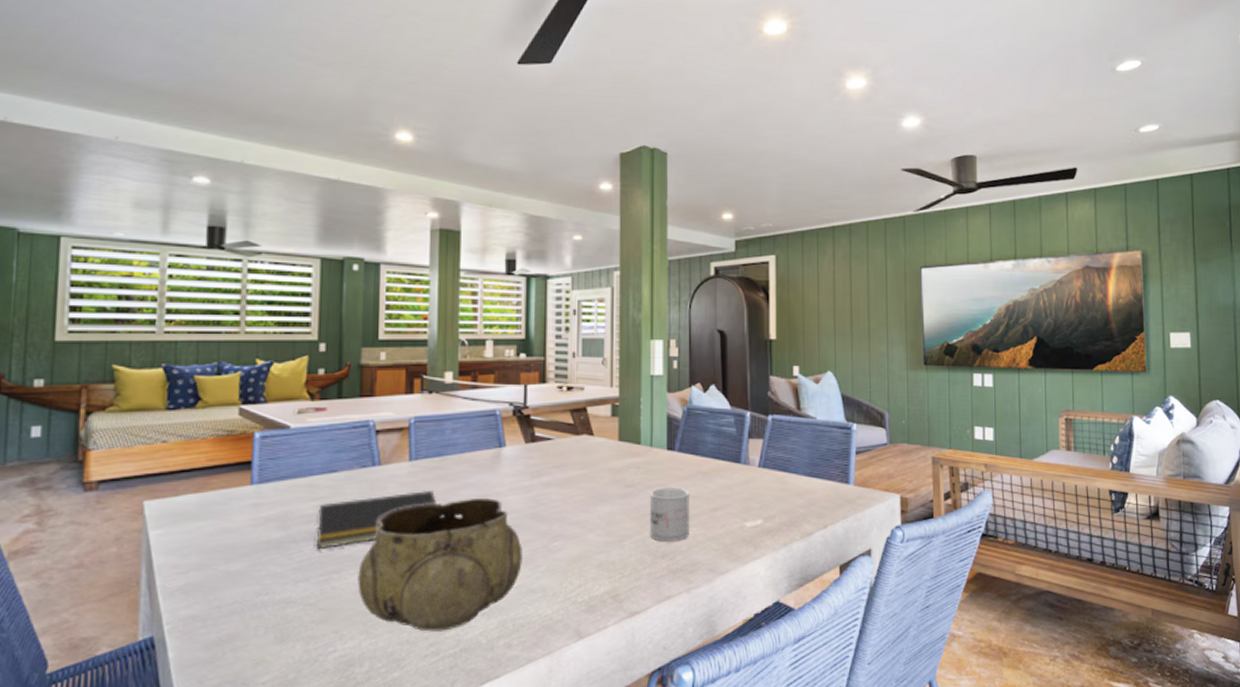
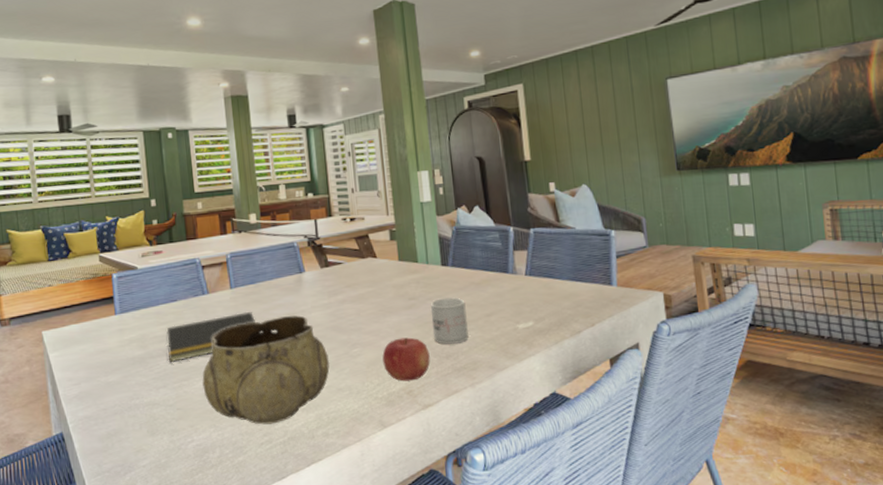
fruit: none [587,531,643,583] -> present [382,337,430,382]

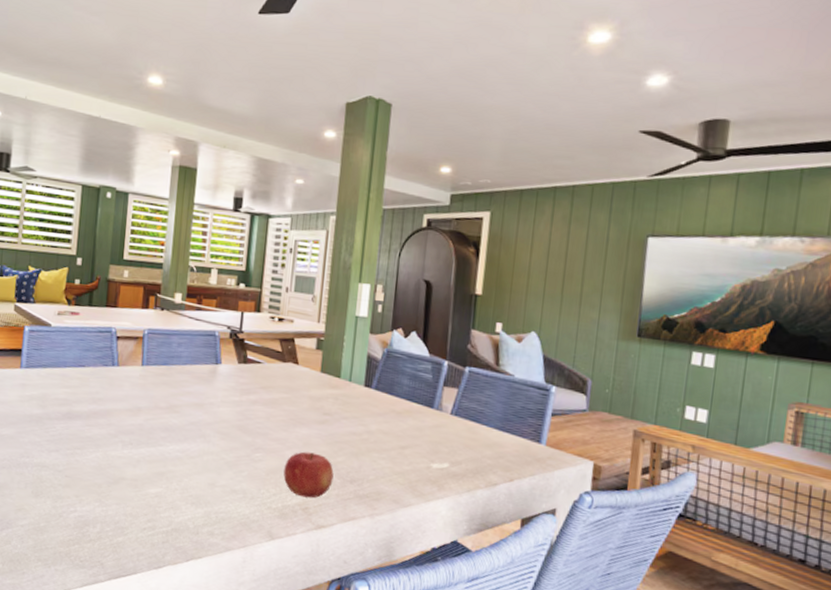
notepad: present [166,312,255,362] -> none [66,391,161,429]
decorative bowl: present [202,315,330,425] -> none [95,403,229,512]
mug: present [430,297,469,345] -> none [341,419,382,470]

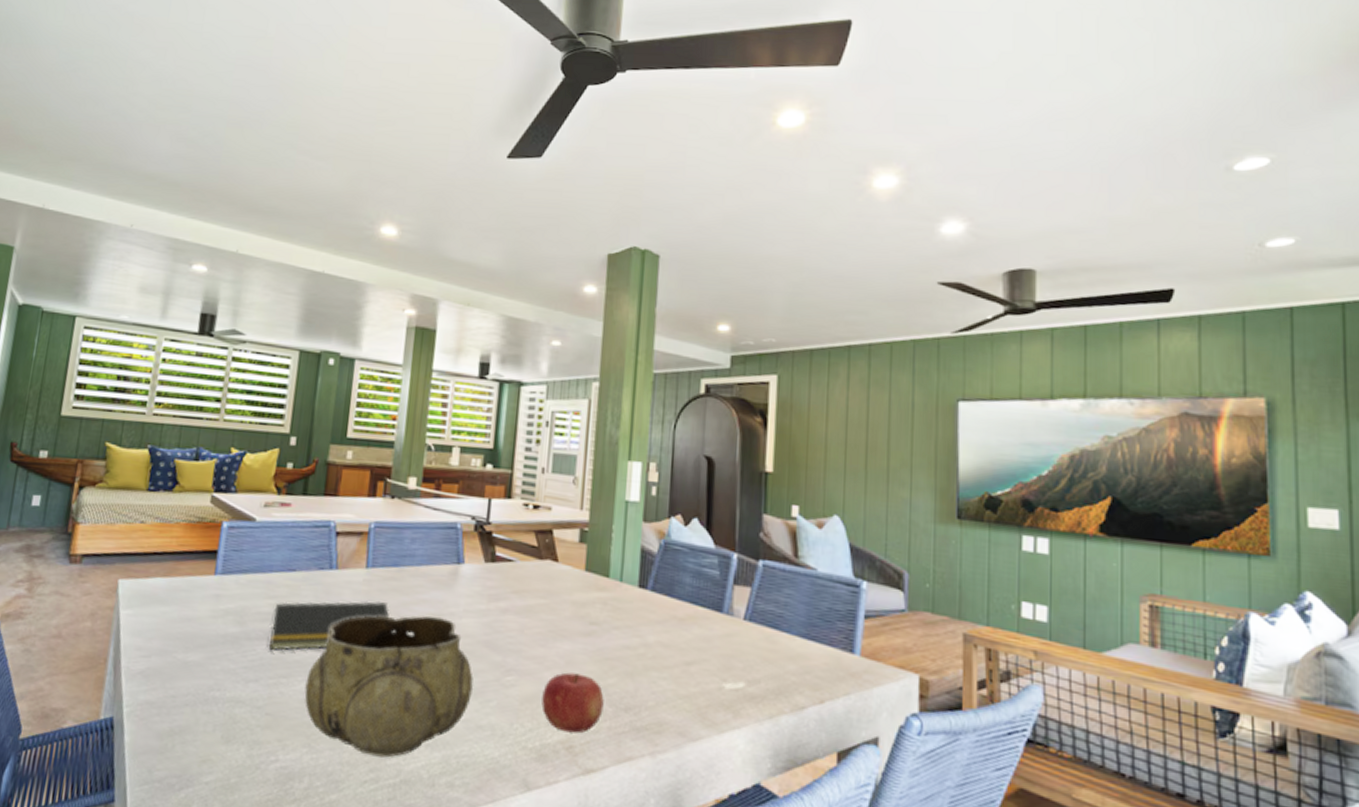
notepad: none [66,391,161,429] -> present [269,601,390,651]
decorative bowl: none [95,403,229,512] -> present [304,616,473,758]

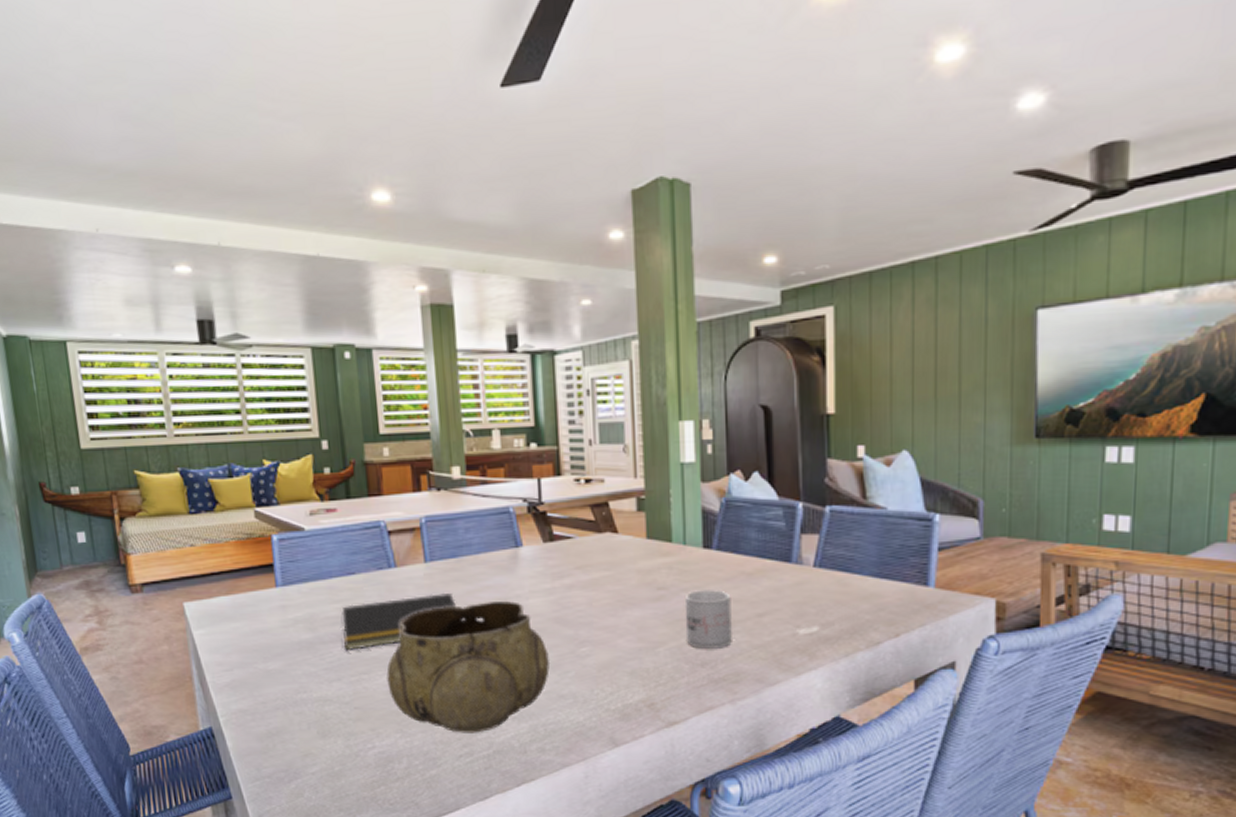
fruit: present [541,672,604,733] -> none [618,637,680,692]
mug: none [612,629,661,694] -> present [684,590,732,649]

